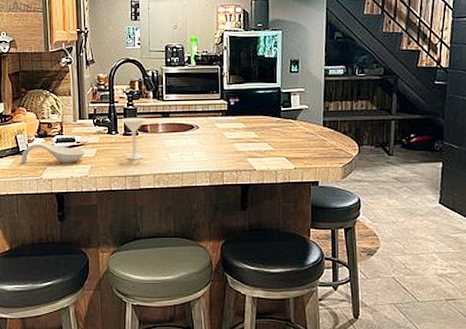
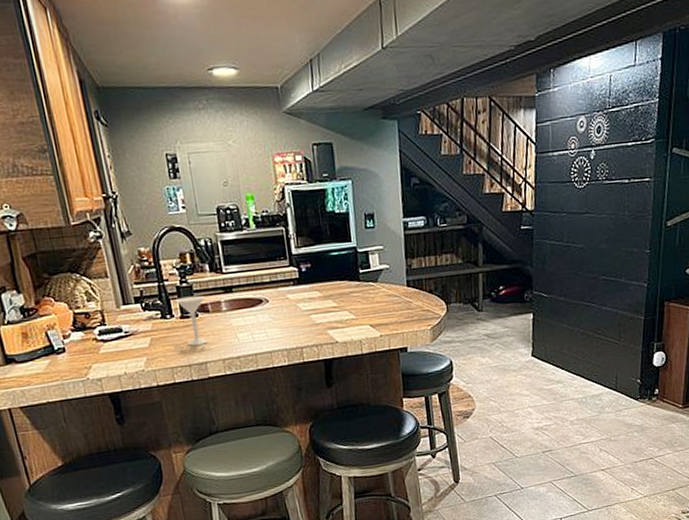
spoon rest: present [21,143,85,163] -> none [57,336,138,364]

